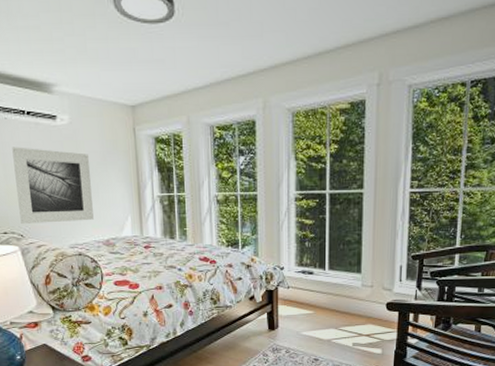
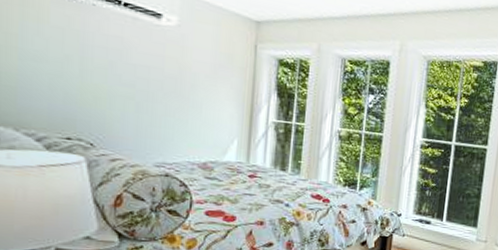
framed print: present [12,147,94,225] -> none [93,39,195,138]

